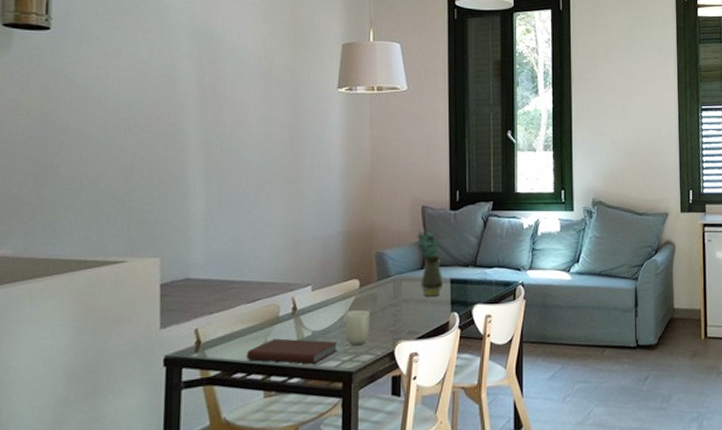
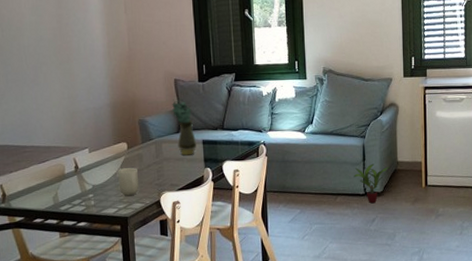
book: present [247,338,338,364] -> none [43,191,115,211]
potted plant: none [624,310,666,359] -> present [353,163,391,204]

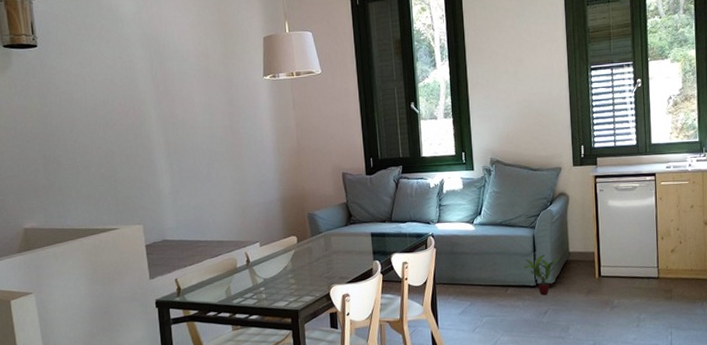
cup: present [118,168,139,196] -> none [288,261,309,289]
vase: present [171,99,197,156] -> none [339,192,366,249]

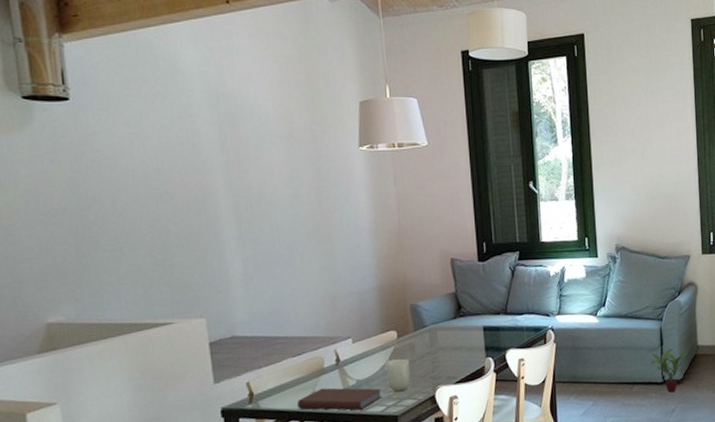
book: none [216,285,285,304] -> present [297,388,383,410]
cup: none [288,261,309,289] -> present [386,359,411,391]

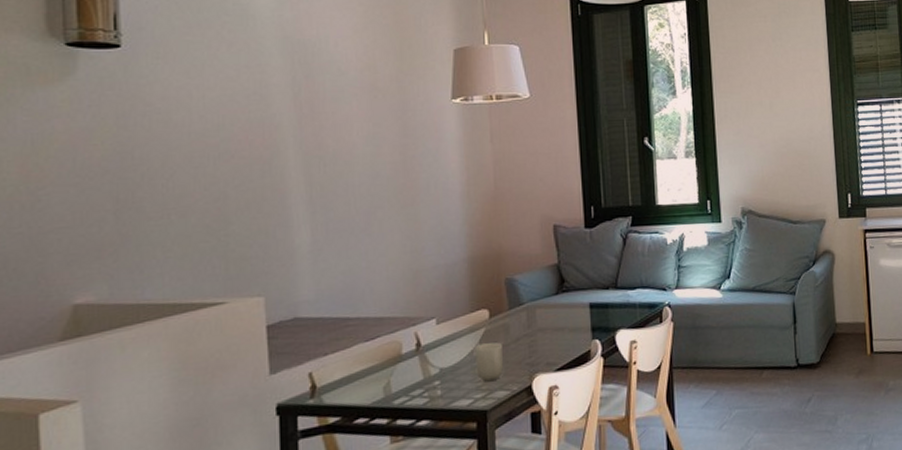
book: present [297,388,383,410] -> none [368,378,470,405]
potted plant: present [650,348,691,393] -> none [782,326,828,379]

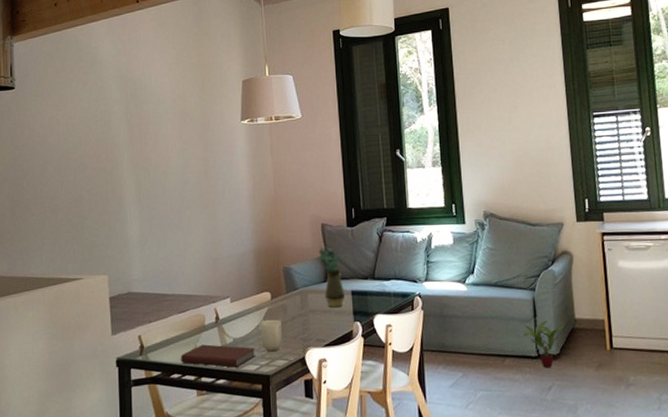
book: none [368,378,470,405] -> present [181,344,256,367]
vase: none [549,251,582,324] -> present [318,245,346,308]
potted plant: none [782,326,828,379] -> present [523,320,567,368]

